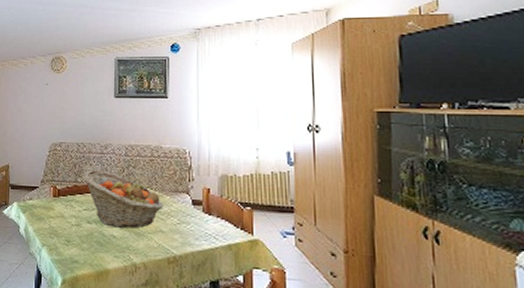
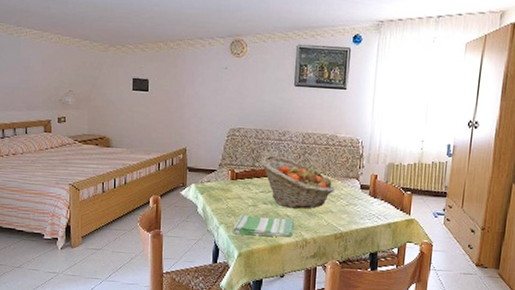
dish towel: none [56,235,121,262] -> present [233,214,294,238]

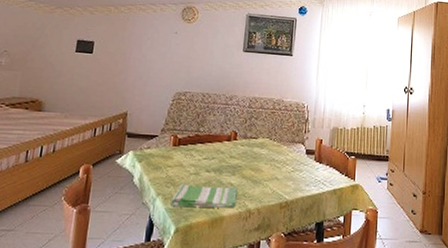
fruit basket: present [260,155,335,209] -> none [205,120,280,176]

